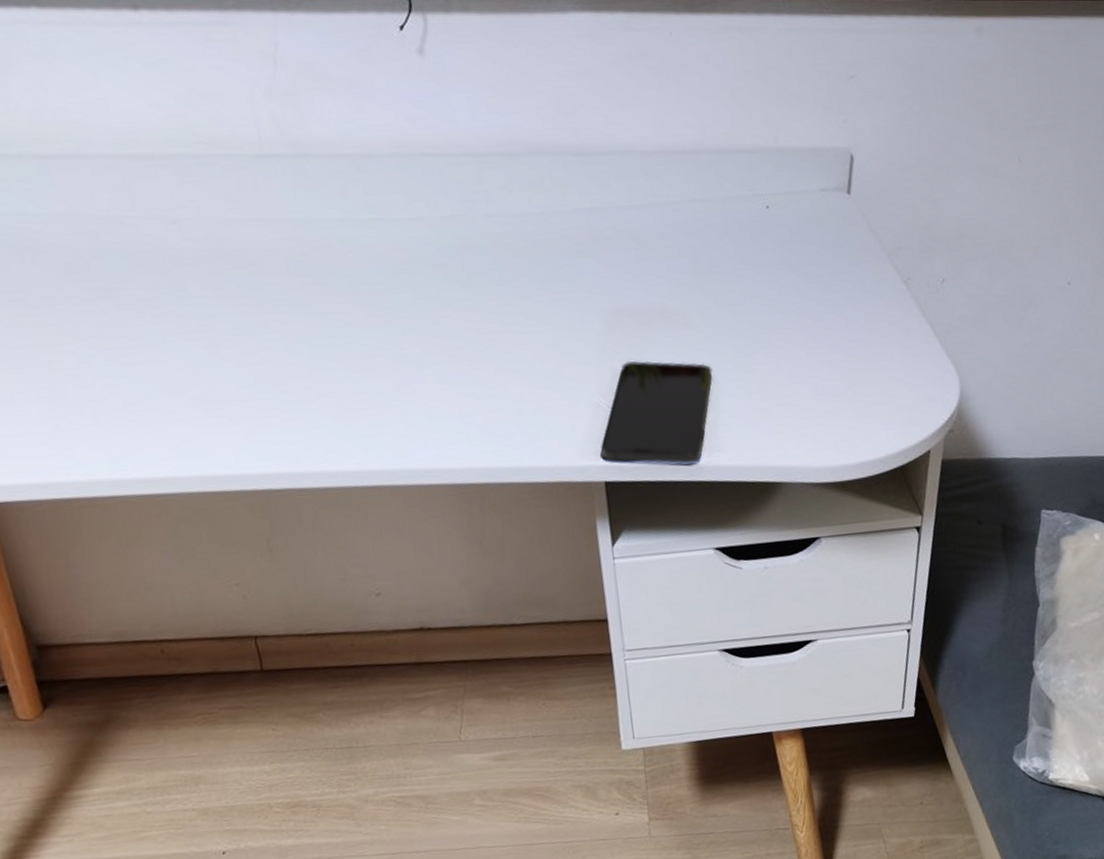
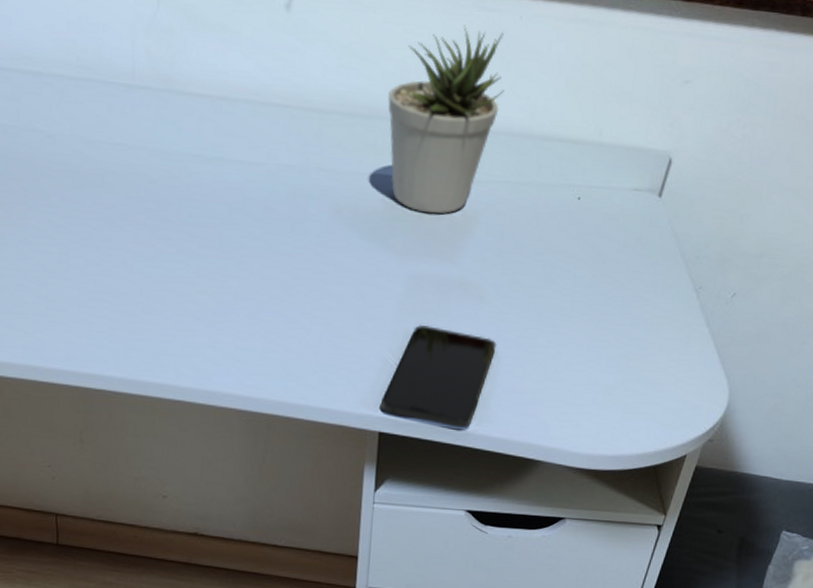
potted plant: none [546,48,669,245] -> present [387,25,505,214]

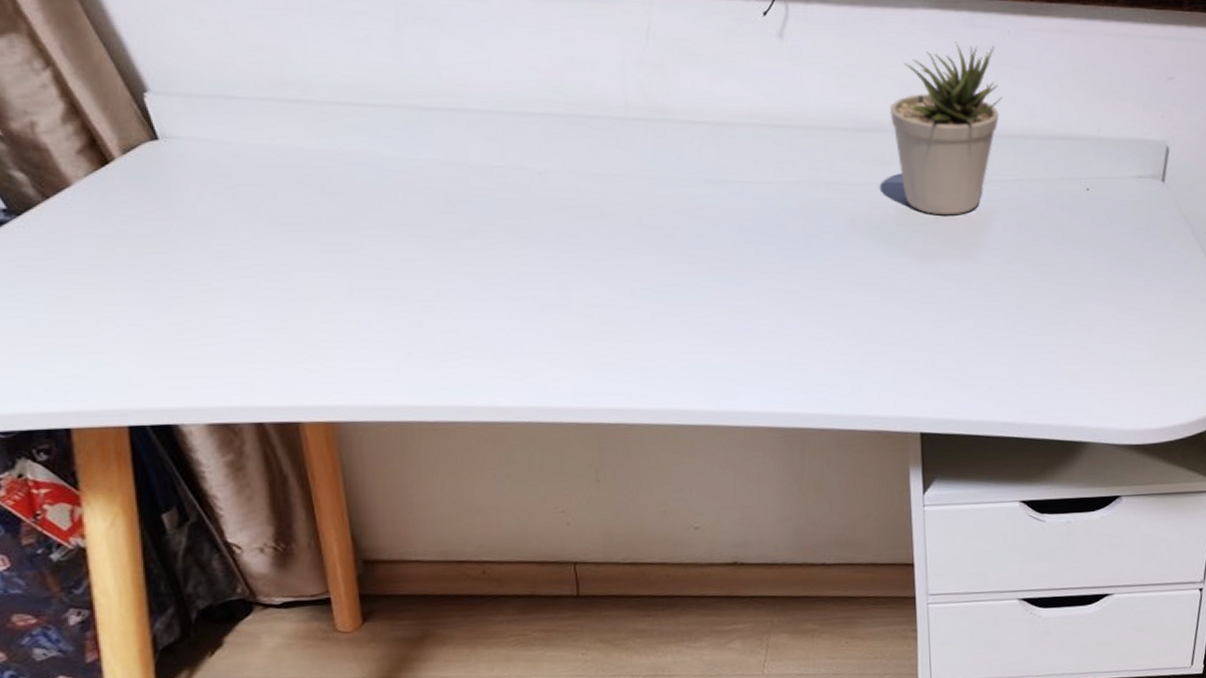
phone: present [380,324,497,429] -> none [918,321,1028,420]

